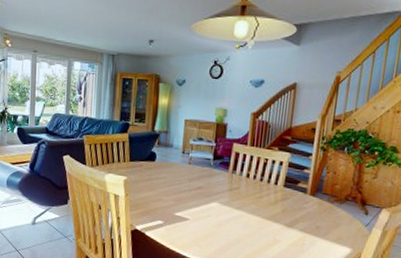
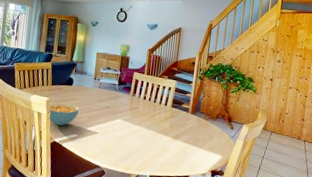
cereal bowl: none [126,181,164,211] -> present [48,101,79,126]

